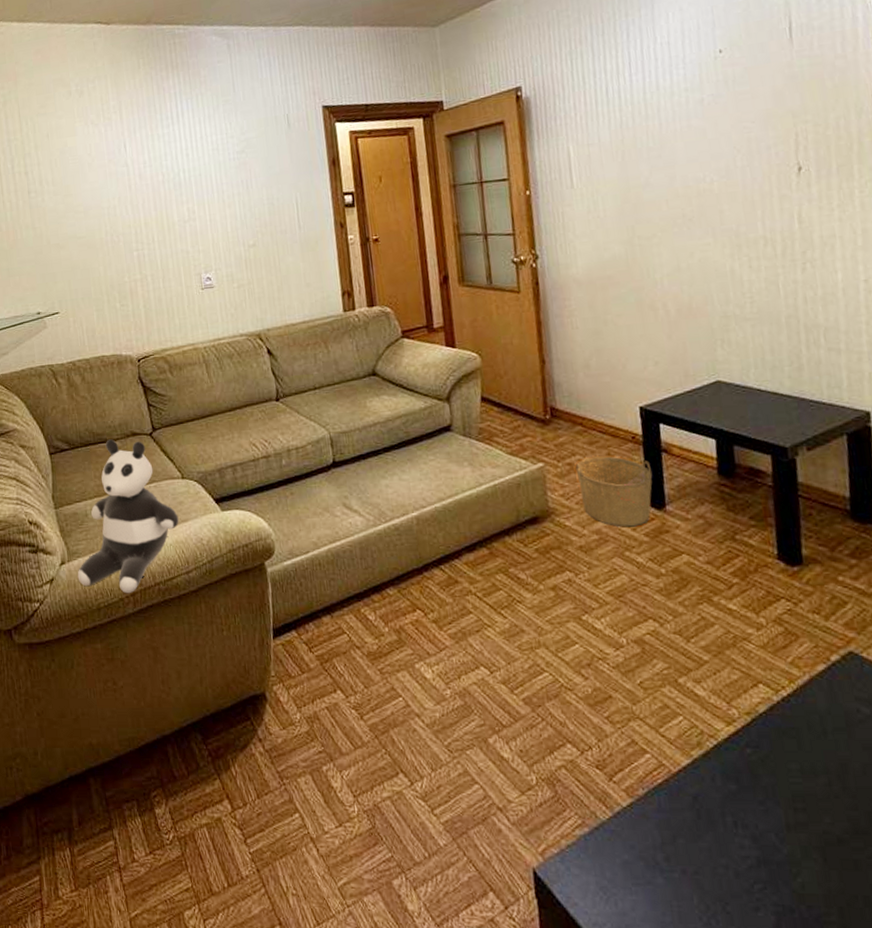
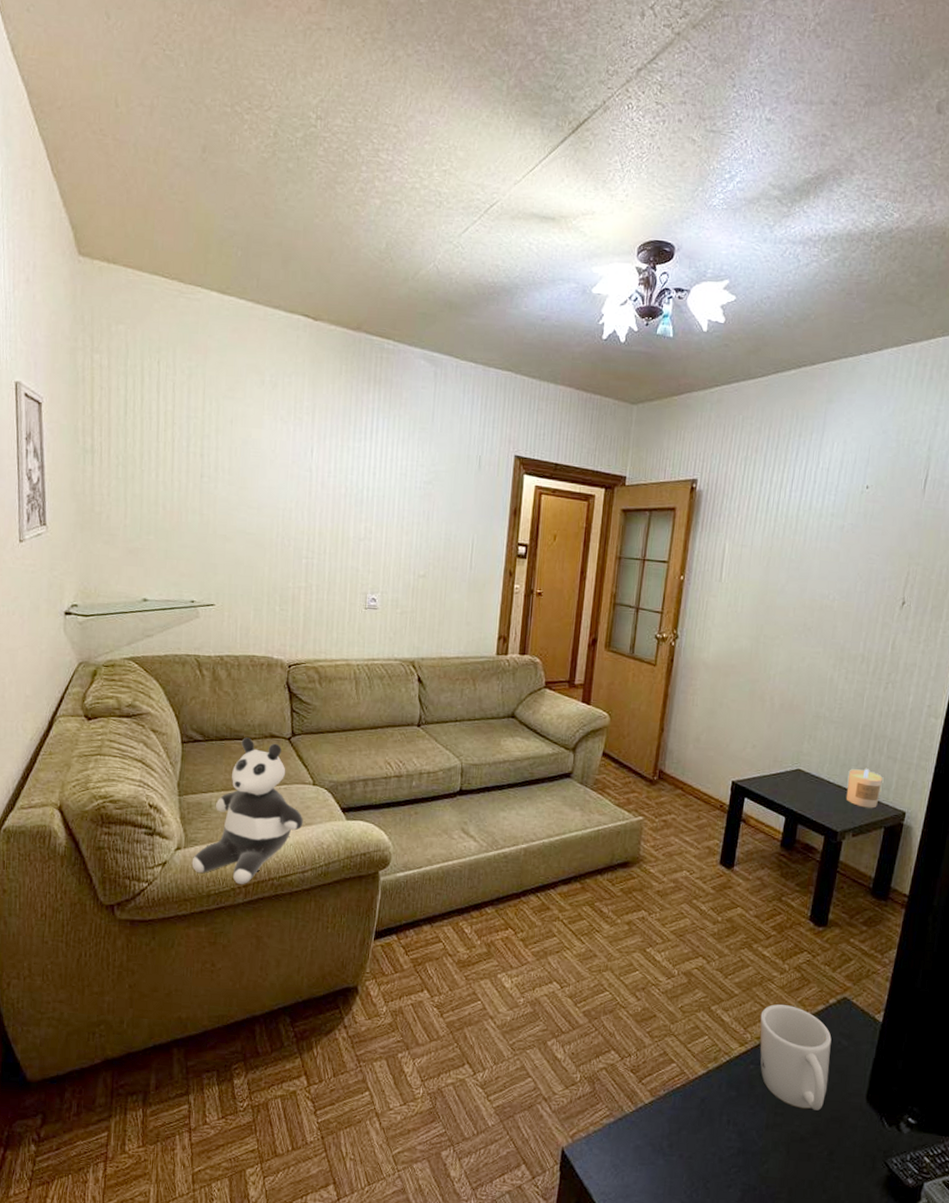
basket: present [575,456,653,527] -> none [668,817,730,880]
mug: none [743,667,858,802] -> present [760,1004,832,1111]
candle: none [783,367,831,414] -> present [846,769,883,809]

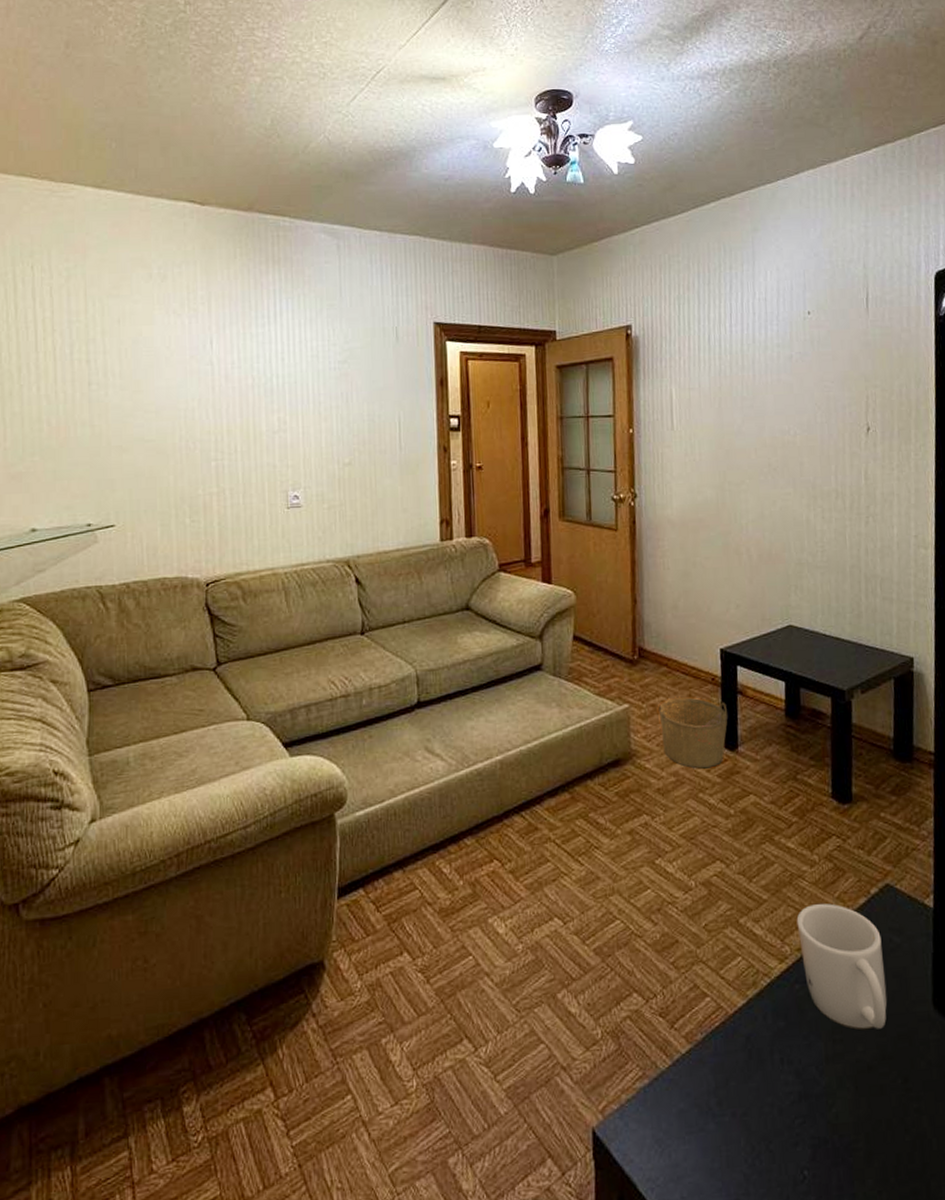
stuffed animal: present [191,737,303,885] -> none [110,674,240,855]
basket: none [668,817,730,880] -> present [658,697,728,769]
candle: present [846,769,883,809] -> none [845,614,883,659]

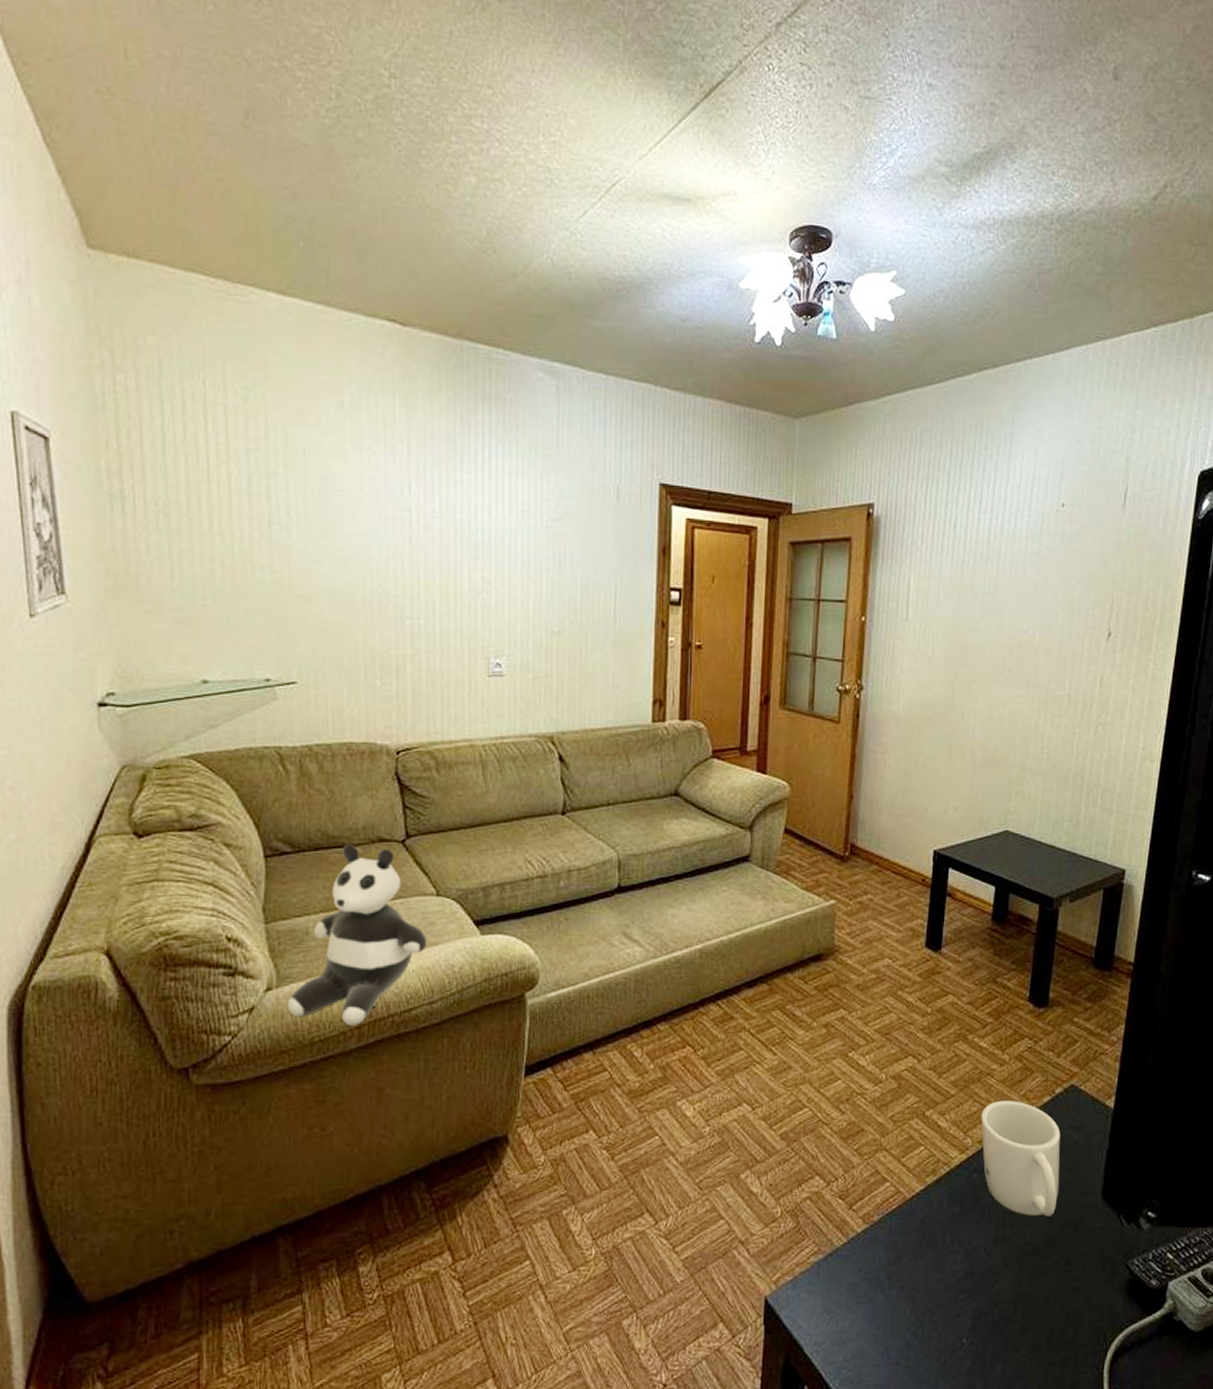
stuffed animal: none [110,674,240,855] -> present [287,844,427,1027]
basket: present [658,697,728,769] -> none [865,897,935,967]

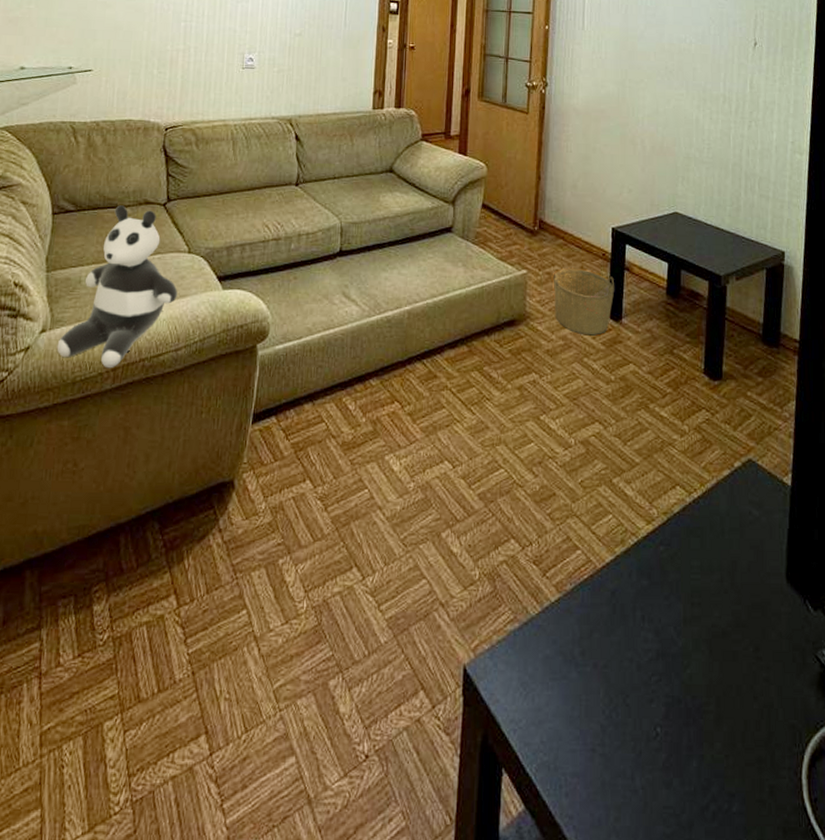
basket: none [865,897,935,967] -> present [553,269,615,336]
mug: present [981,1100,1061,1217] -> none [665,471,744,597]

